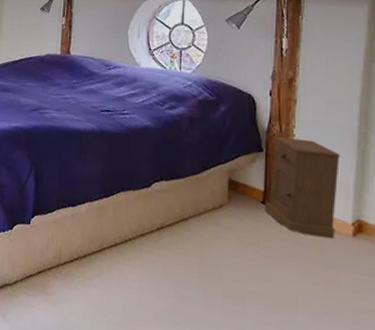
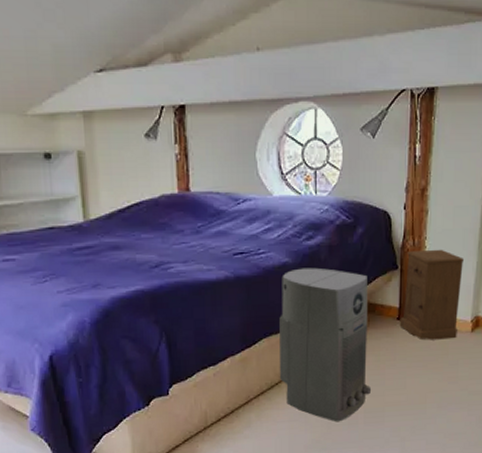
air purifier: none [133,133,232,298] -> present [279,267,372,422]

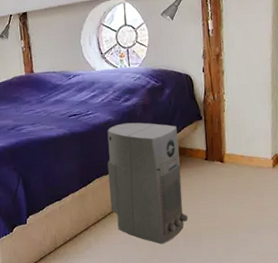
nightstand: present [399,249,464,340] -> none [207,101,260,176]

